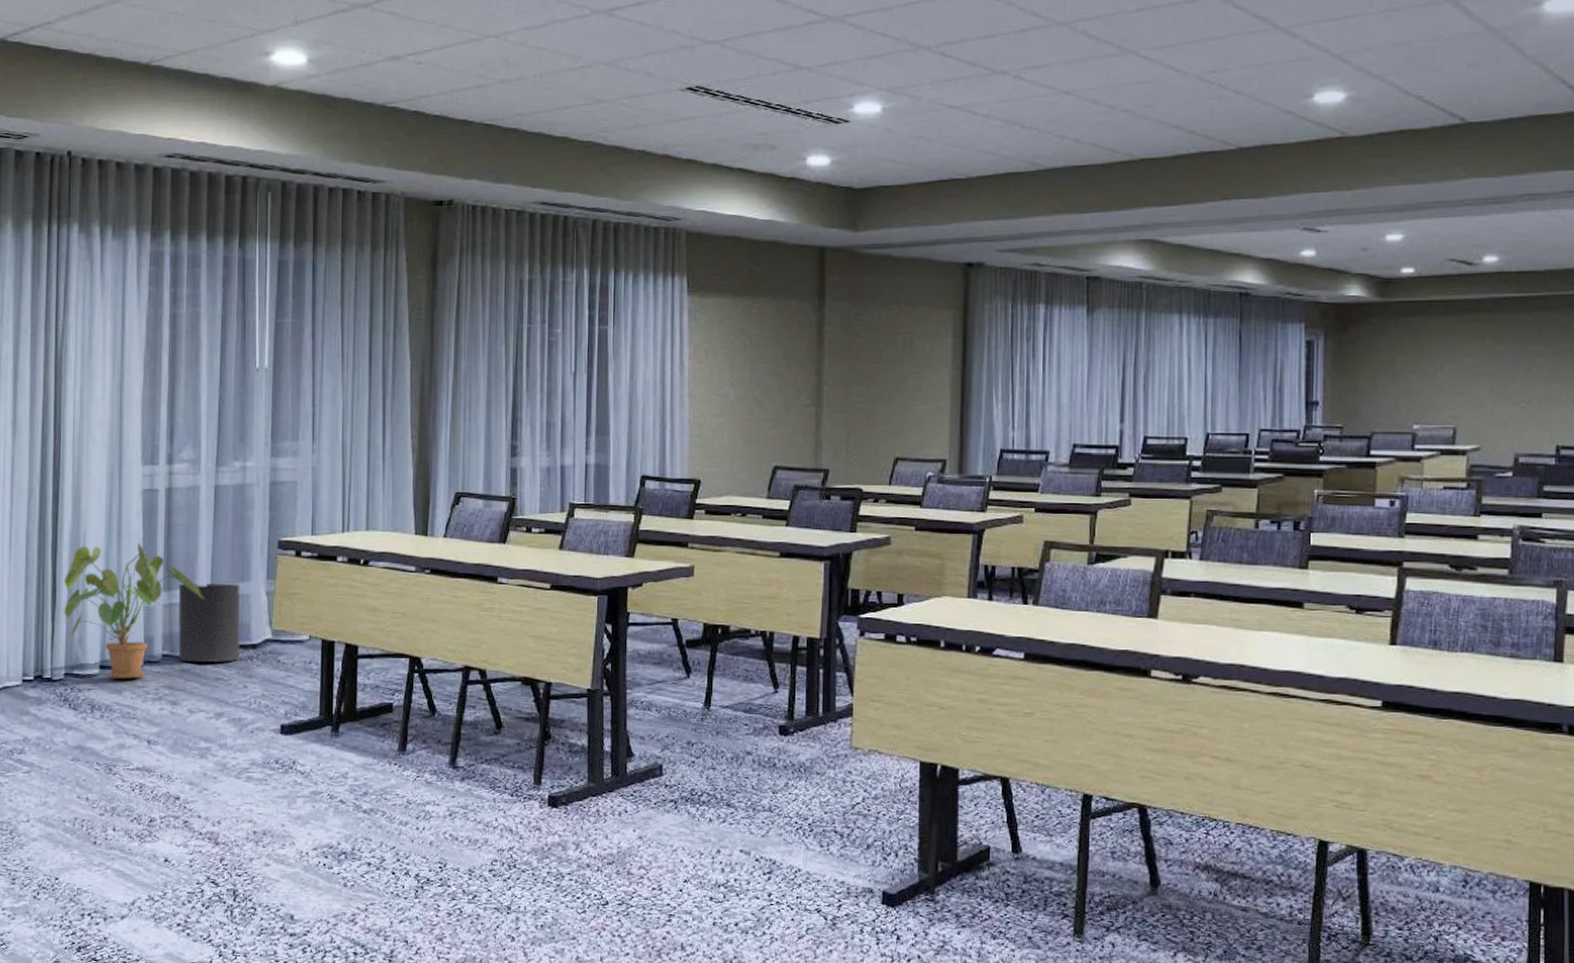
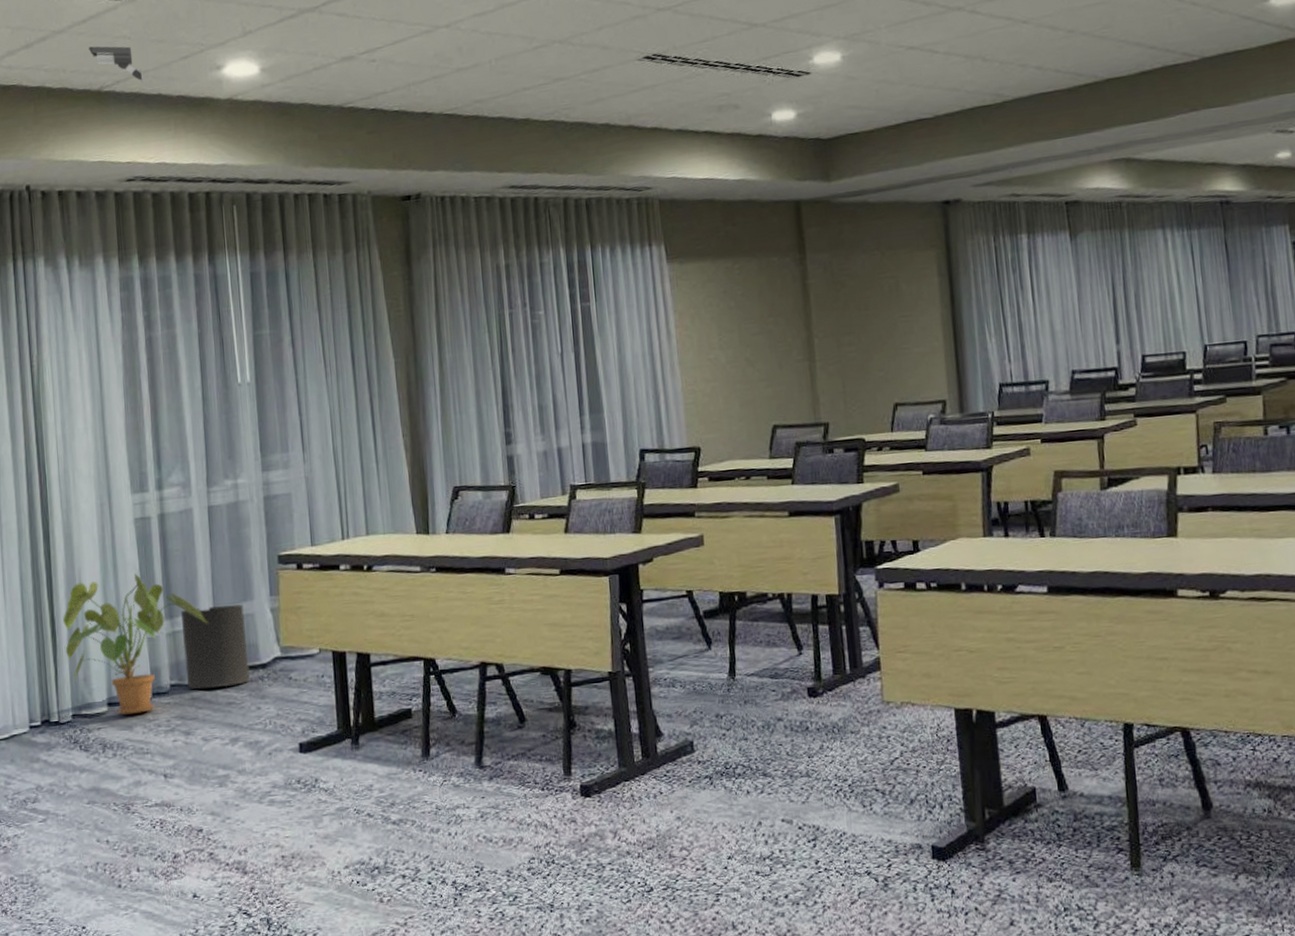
security camera: none [141,19,192,61] -> present [88,46,143,83]

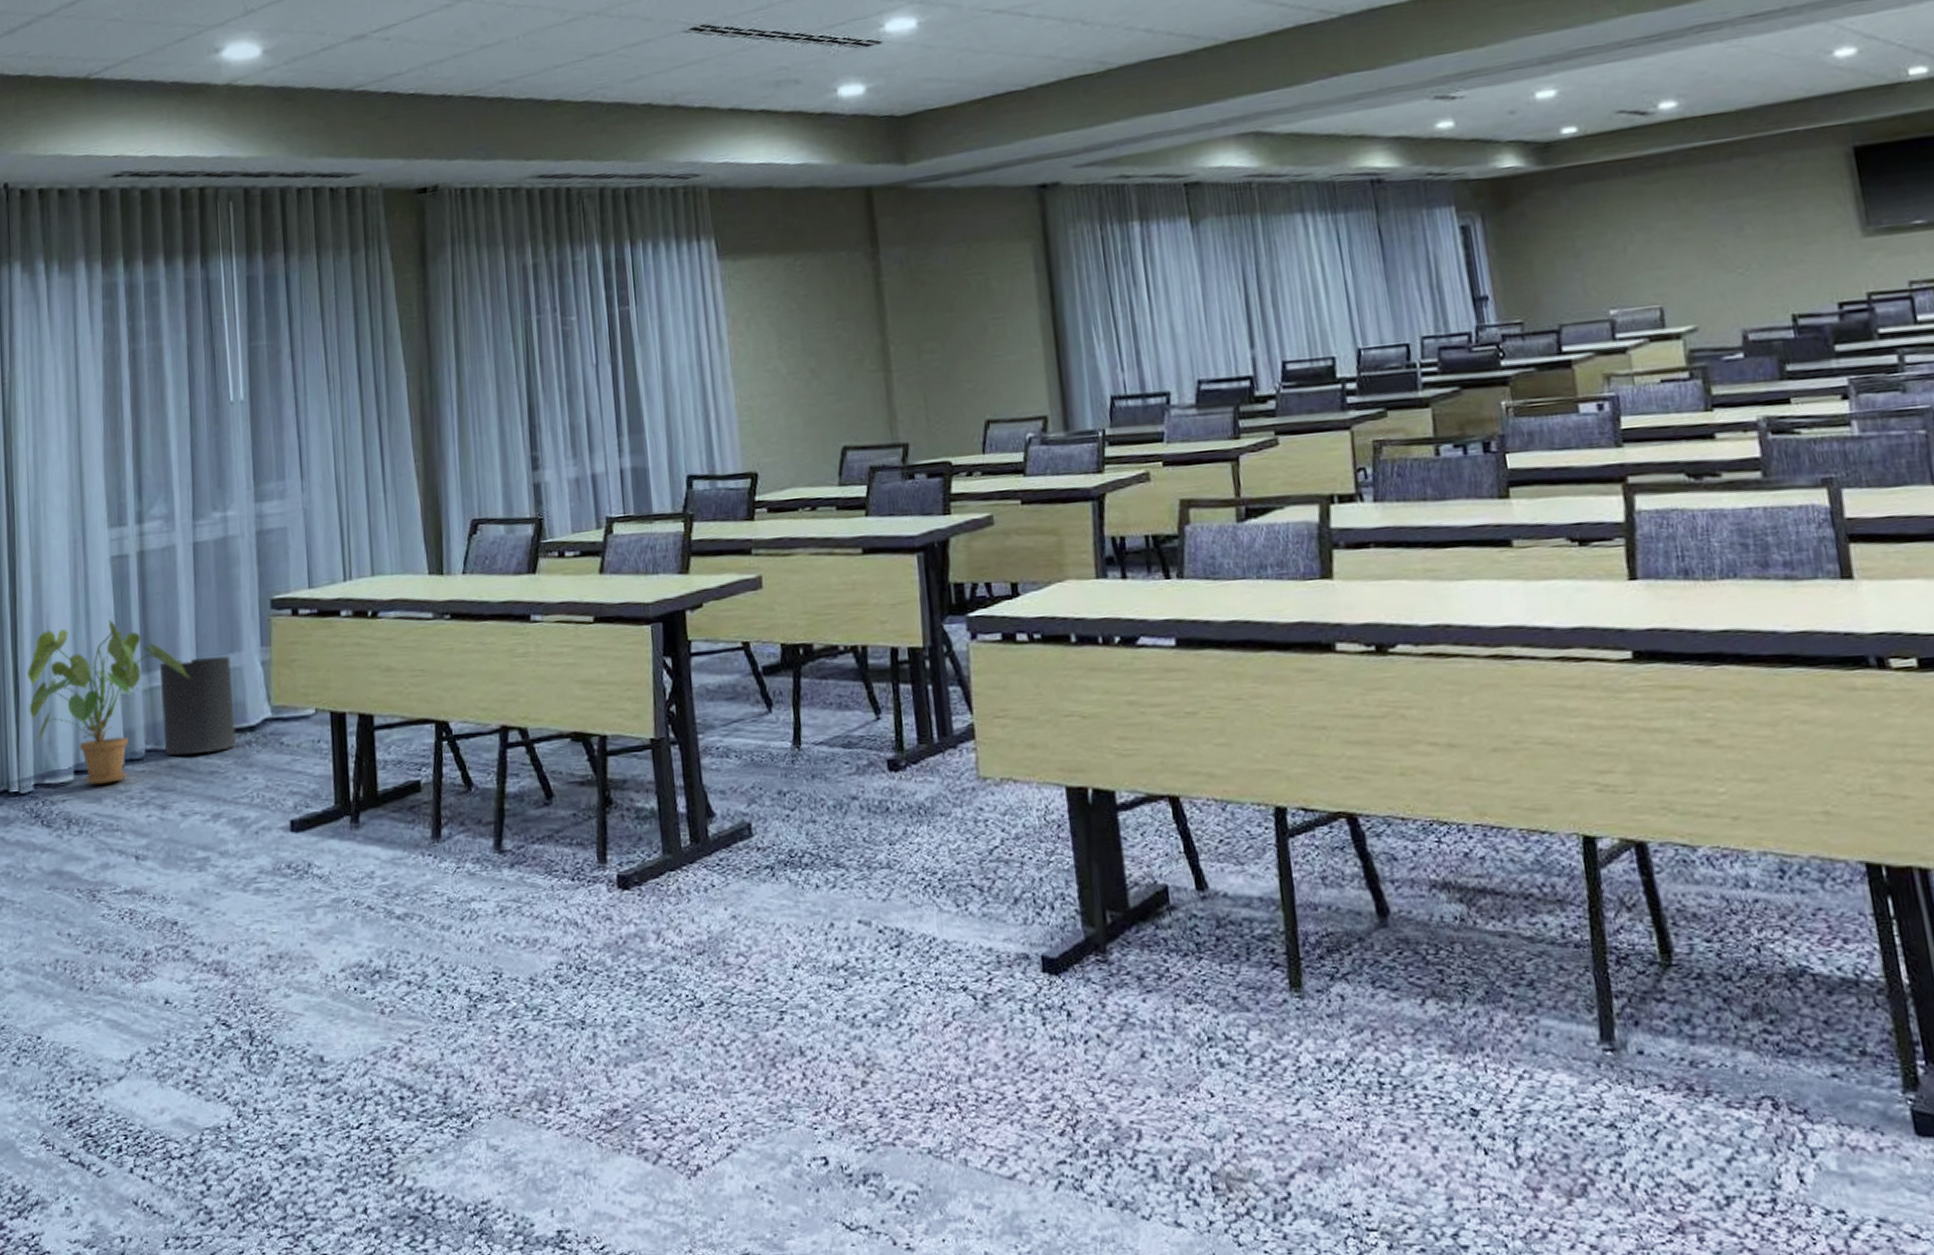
security camera: present [88,46,143,83] -> none [76,29,135,69]

